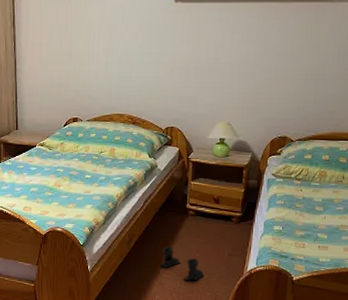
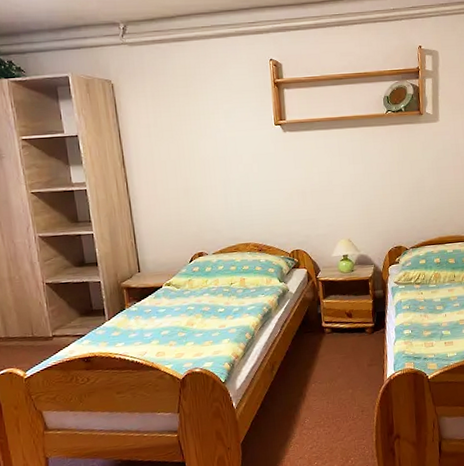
boots: present [160,246,205,281] -> none [305,367,349,399]

